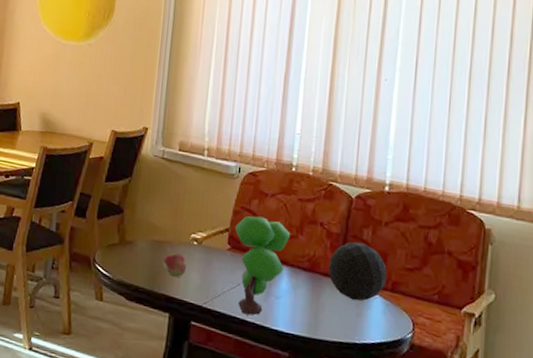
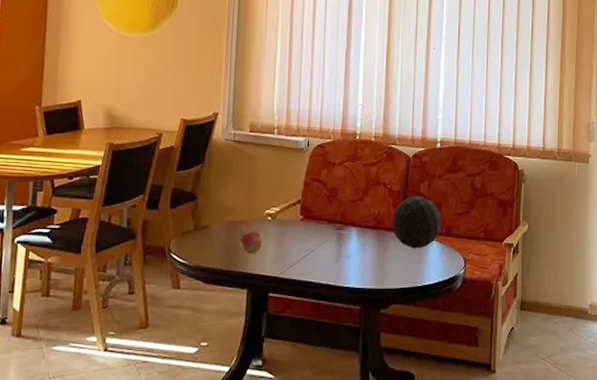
plant: present [235,216,291,316] -> none [306,185,358,278]

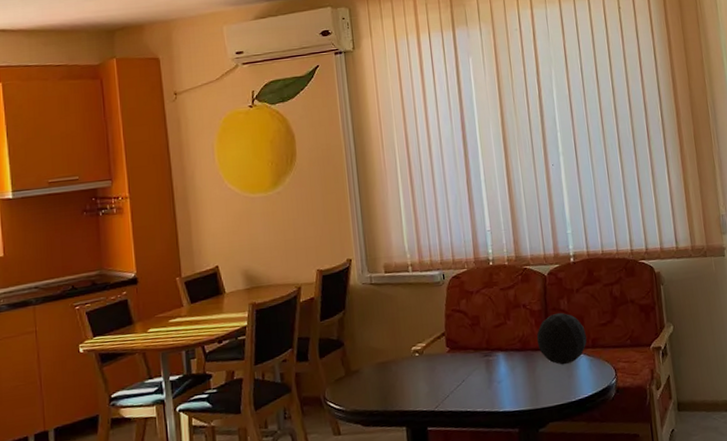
fruit: present [238,230,263,253] -> none [389,367,414,392]

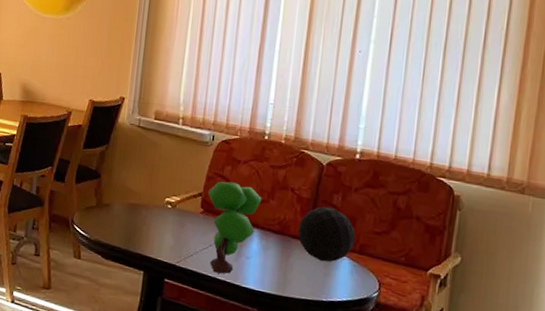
plant: none [450,313,500,406] -> present [208,181,262,274]

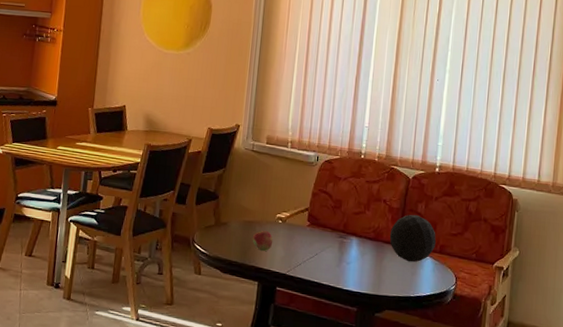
fruit: none [137,215,162,238] -> present [252,230,273,251]
plant: present [208,181,262,274] -> none [313,197,360,279]

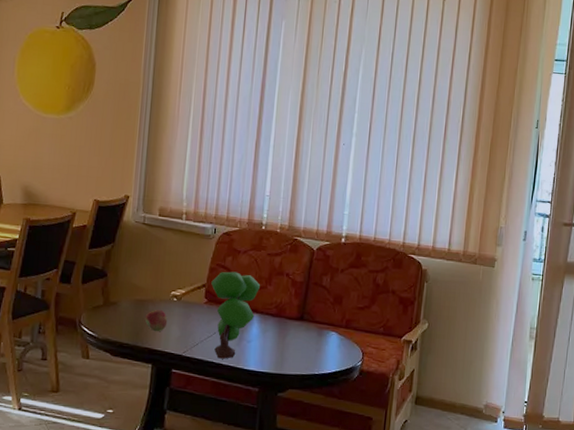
plant: none [313,197,360,279] -> present [211,271,261,359]
decorative orb: present [389,214,436,262] -> none [292,288,342,339]

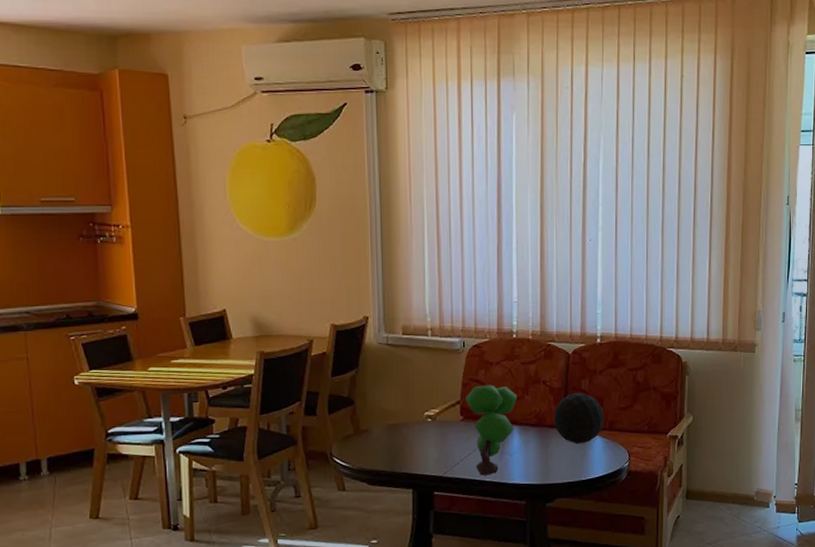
fruit: present [144,309,168,331] -> none [399,431,424,455]
decorative orb: none [292,288,342,339] -> present [553,392,604,444]

